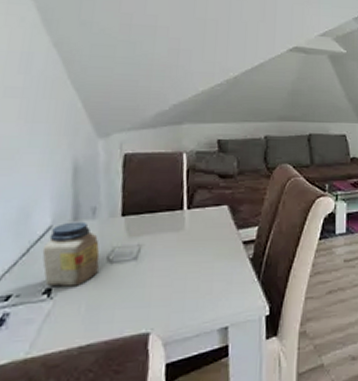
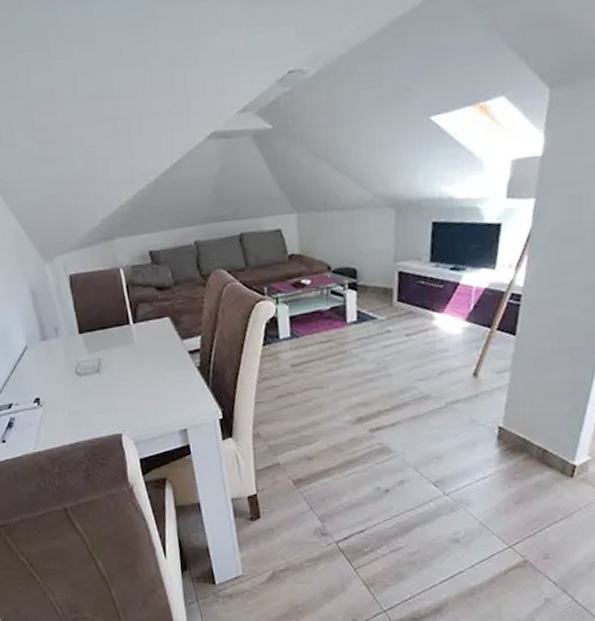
jar: present [42,221,100,288] -> none [25,340,72,397]

